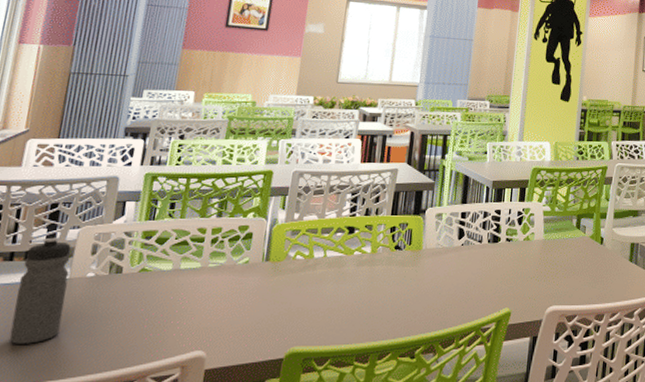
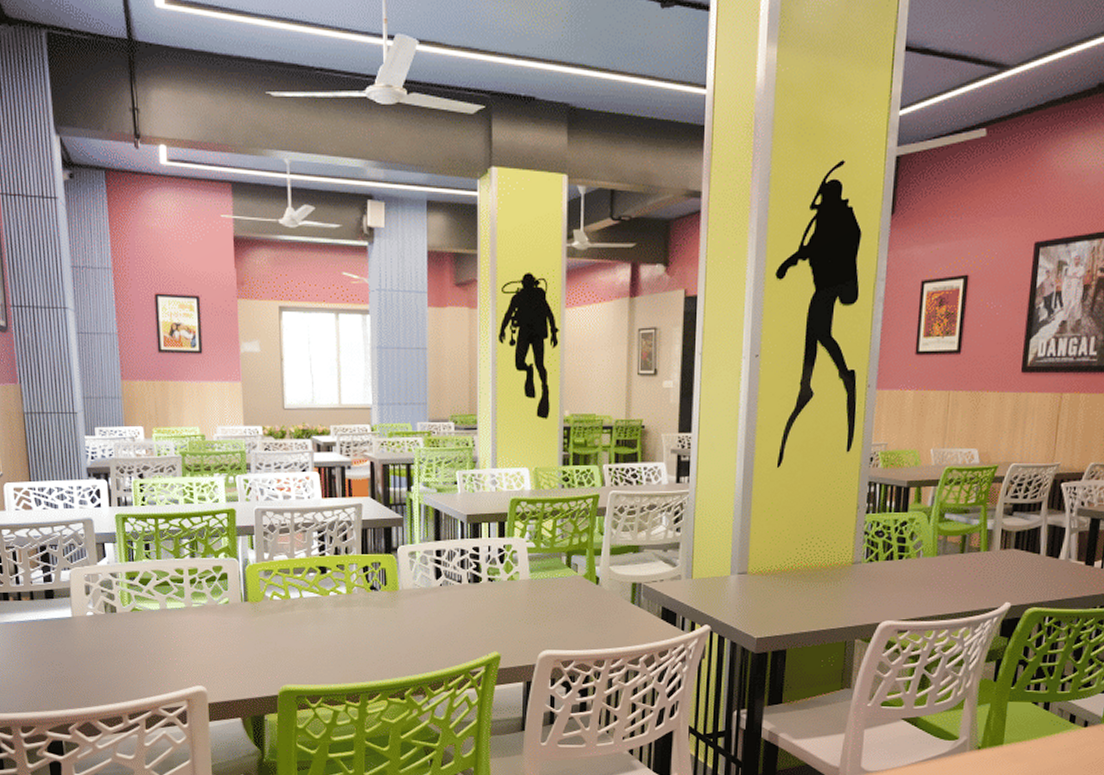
water bottle: present [9,237,71,344] -> none [30,578,76,675]

